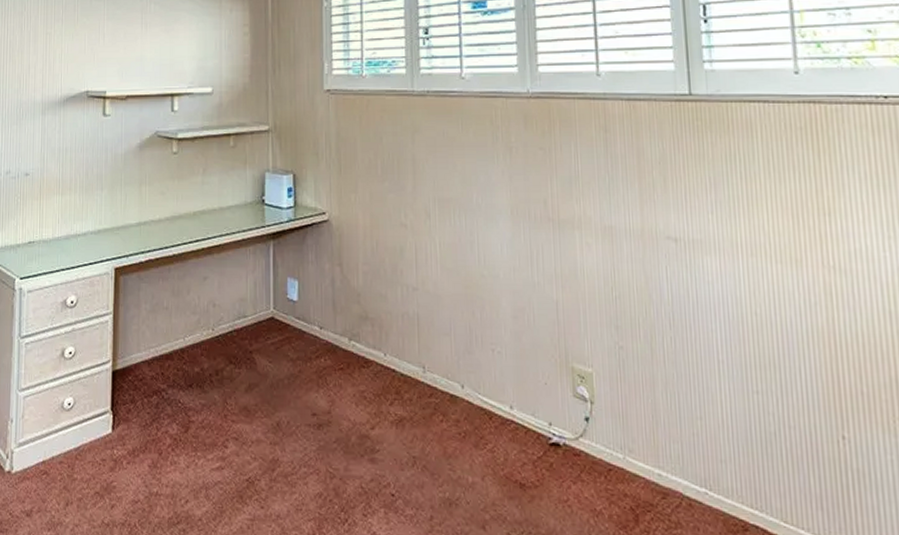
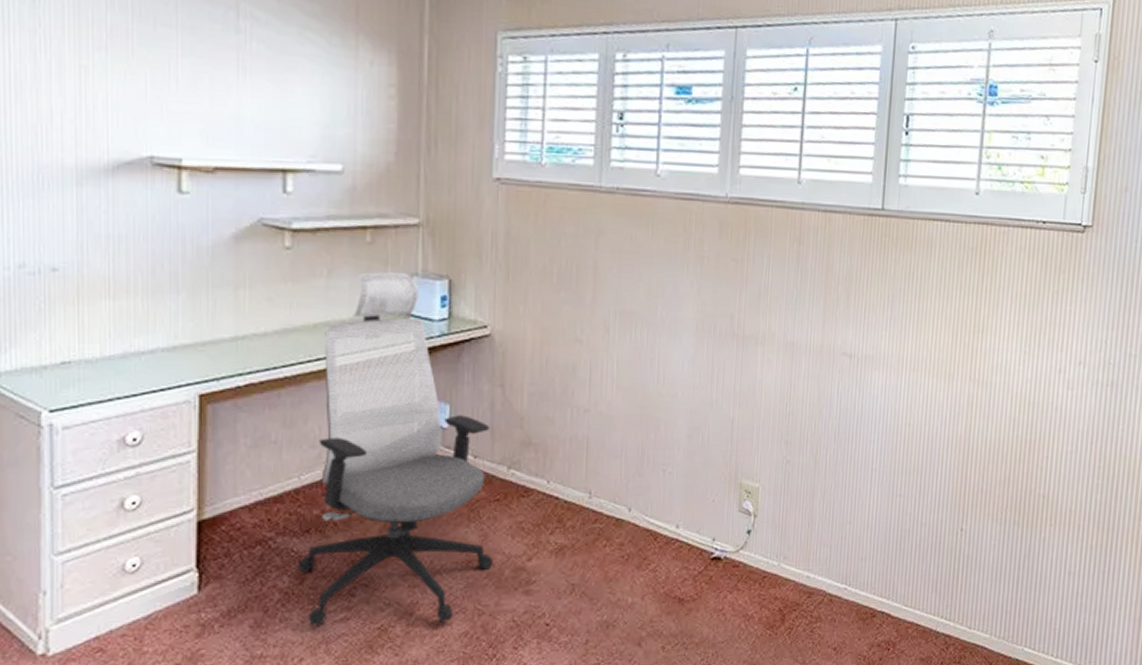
office chair: none [183,170,341,481] -> present [297,272,494,626]

